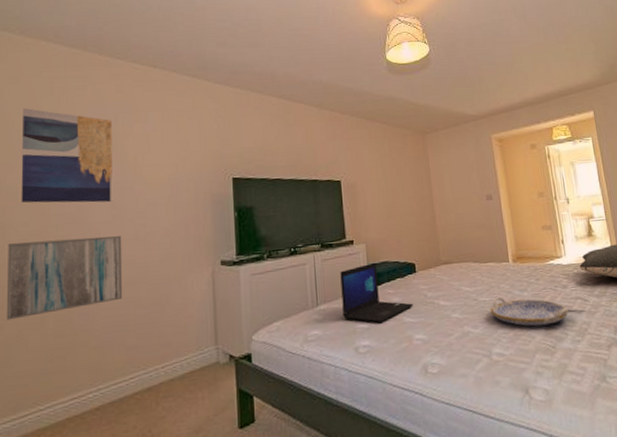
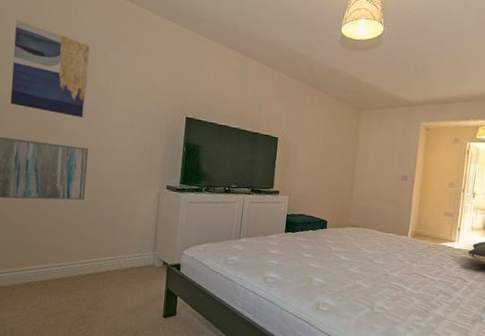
laptop: present [340,262,414,323] -> none [259,213,319,262]
serving tray: present [490,297,569,327] -> none [381,263,449,294]

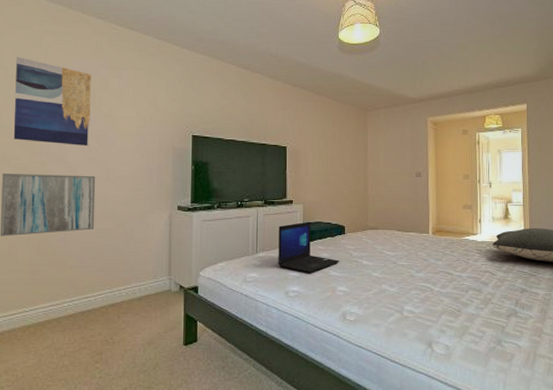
laptop: none [259,213,319,262] -> present [278,221,340,273]

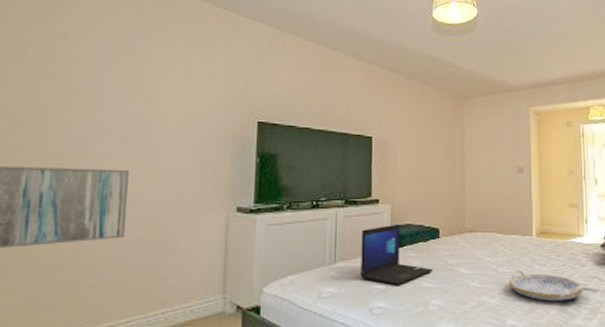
wall art: present [13,57,91,146] -> none [16,19,129,132]
serving tray: none [406,263,477,292] -> present [508,270,585,302]

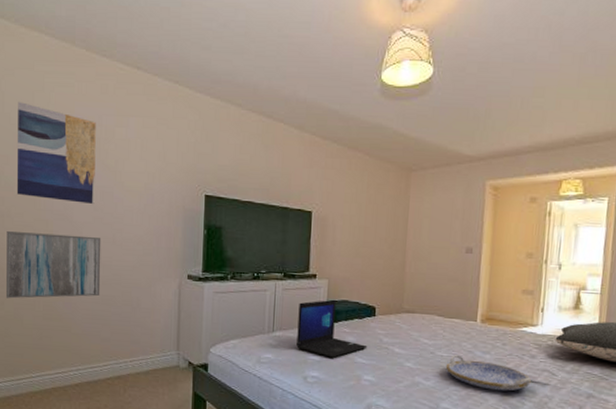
wall art: none [16,19,129,132] -> present [16,102,96,204]

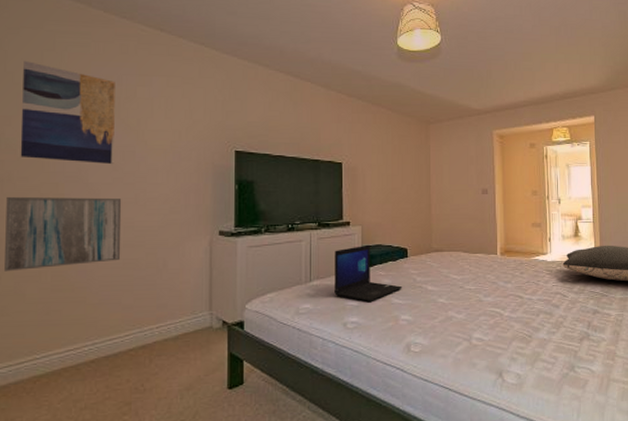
serving tray: present [445,355,532,392] -> none [474,287,548,316]

